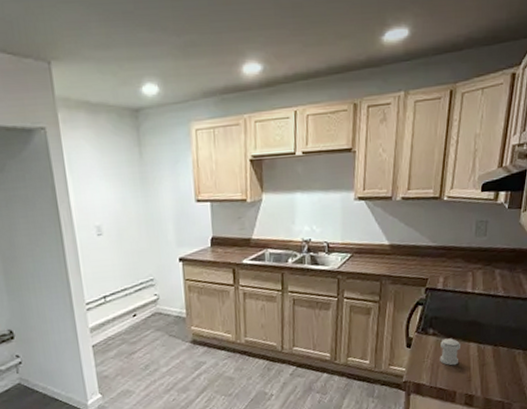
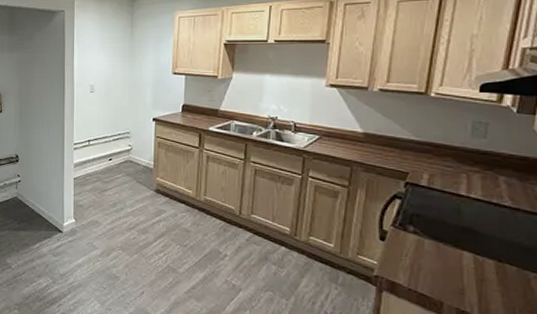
pepper shaker: present [440,338,460,366] -> none [422,240,450,273]

